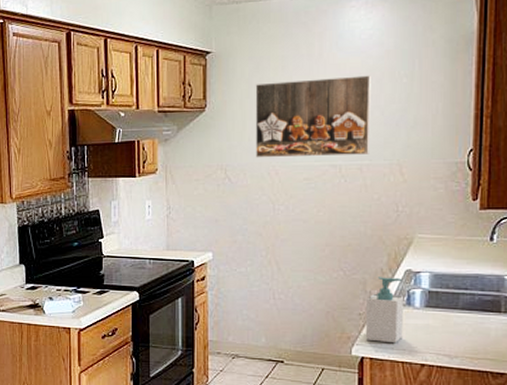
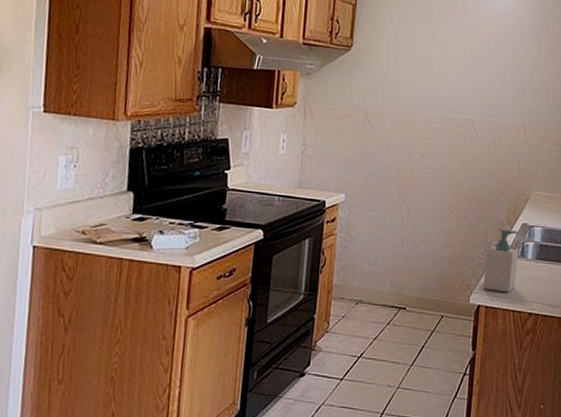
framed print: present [255,75,371,158] -> none [395,31,506,113]

